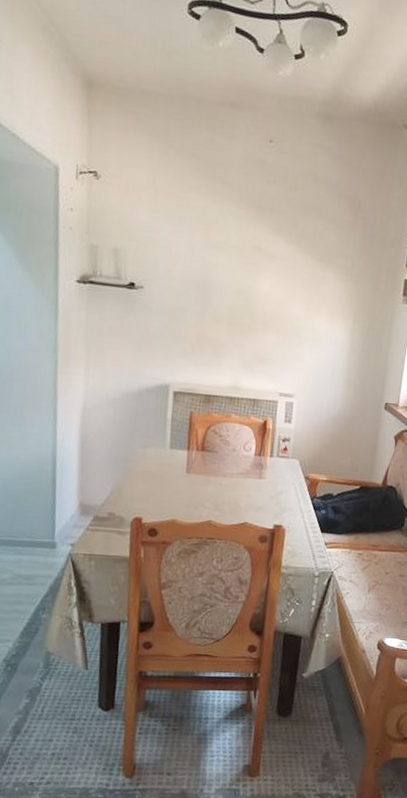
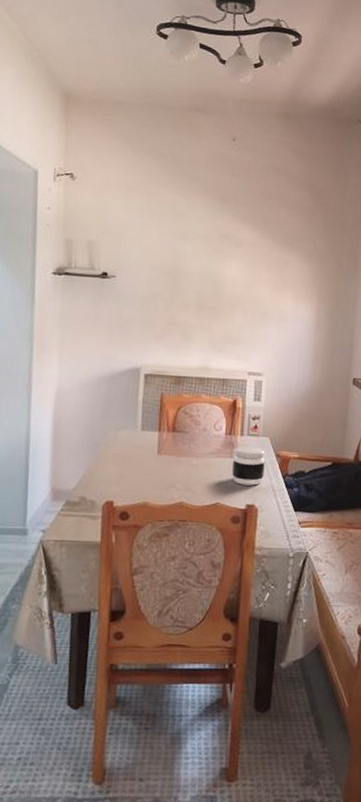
jar: none [260,467,294,507] -> present [231,445,265,486]

